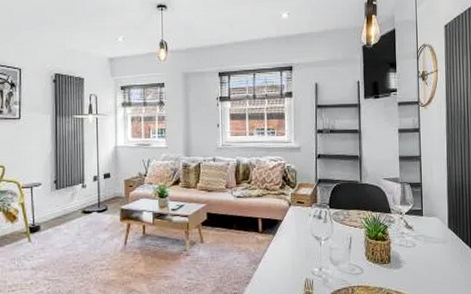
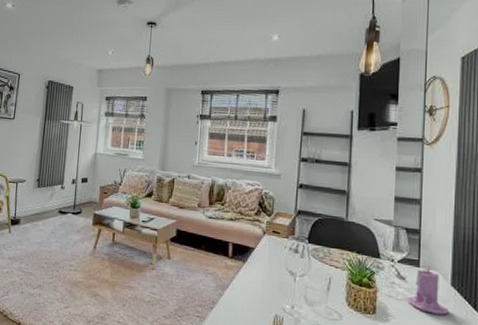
candle: none [415,214,448,255] -> present [407,266,450,315]

